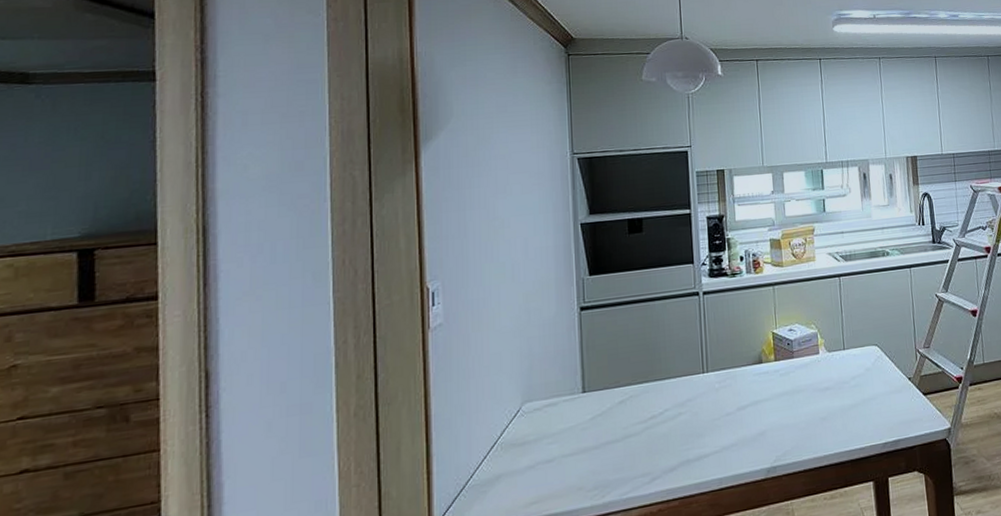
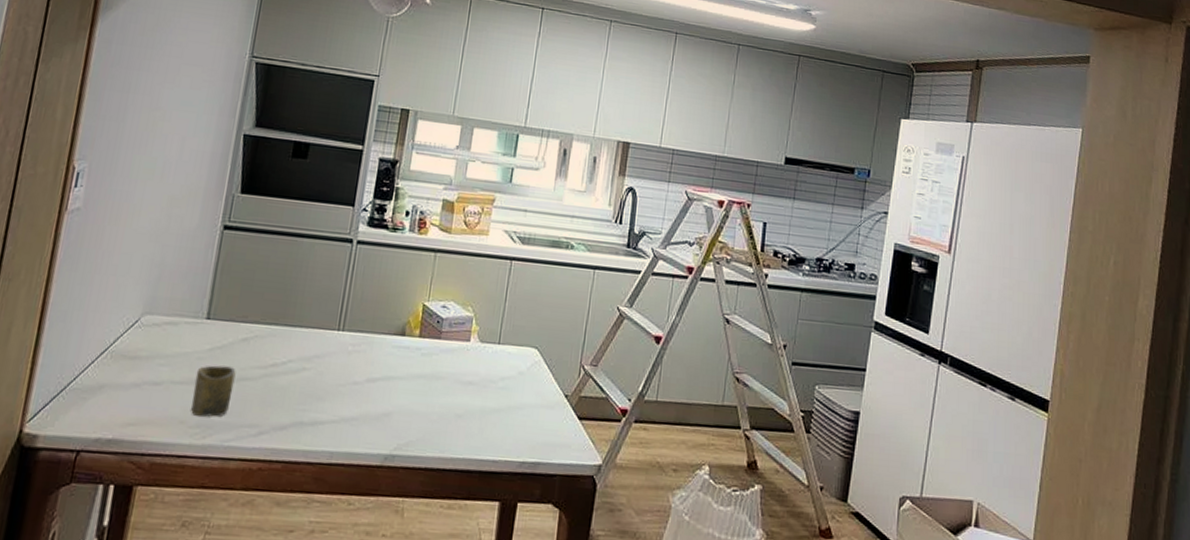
cup: none [583,428,621,480] -> present [191,365,236,417]

